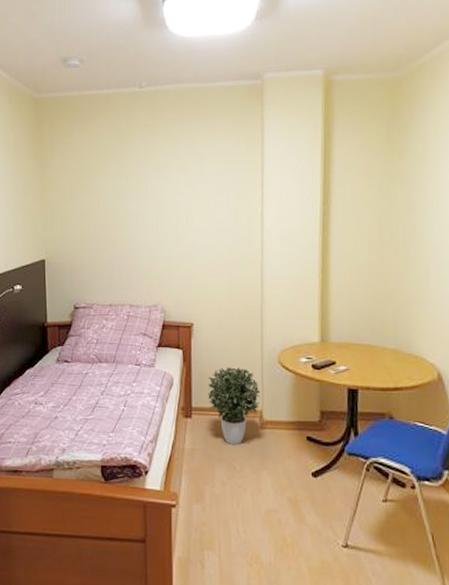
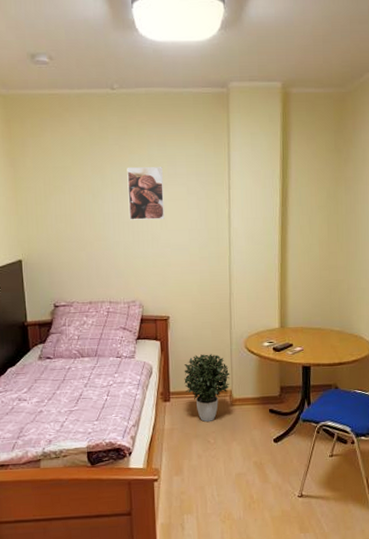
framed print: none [152,164,191,220] -> present [127,167,165,220]

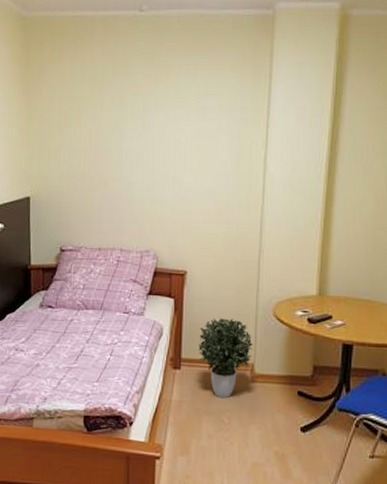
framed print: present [127,167,165,220] -> none [149,99,191,159]

